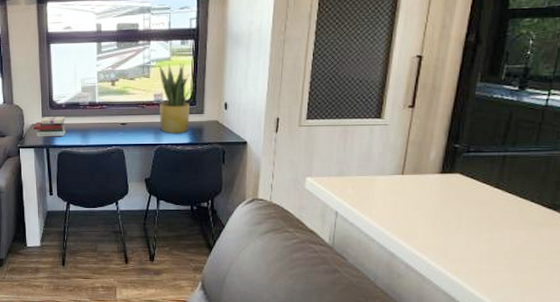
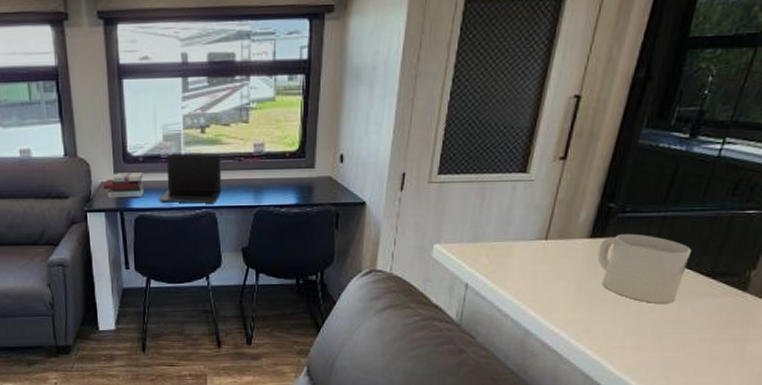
laptop computer: none [77,102,129,142] -> present [158,154,222,204]
planter: present [159,63,195,134] -> none [261,104,305,194]
mug: none [449,170,532,232] -> present [597,233,692,303]

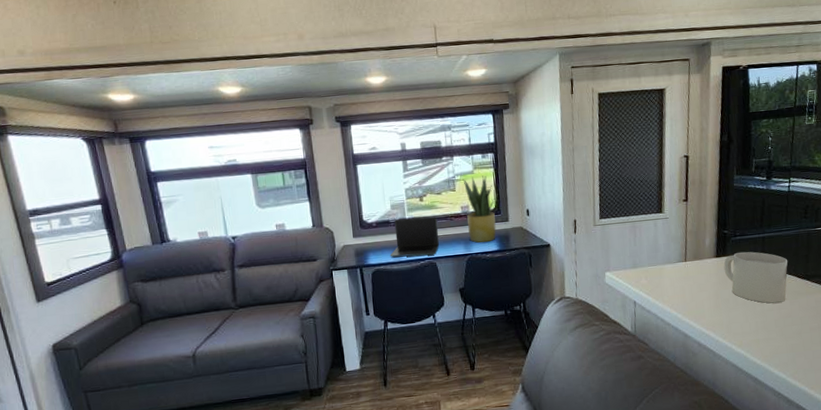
books: present [103,172,145,198] -> none [345,235,379,258]
planter: none [261,104,305,194] -> present [463,175,498,243]

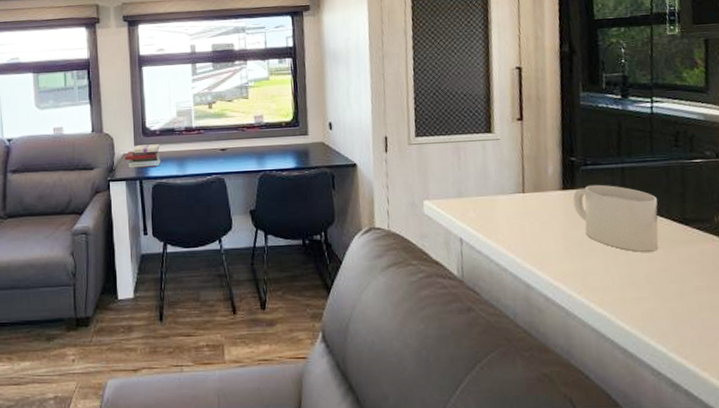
books: none [345,235,379,258] -> present [125,144,162,168]
laptop computer: present [390,217,439,258] -> none [173,126,228,171]
planter: present [463,175,498,243] -> none [258,82,297,159]

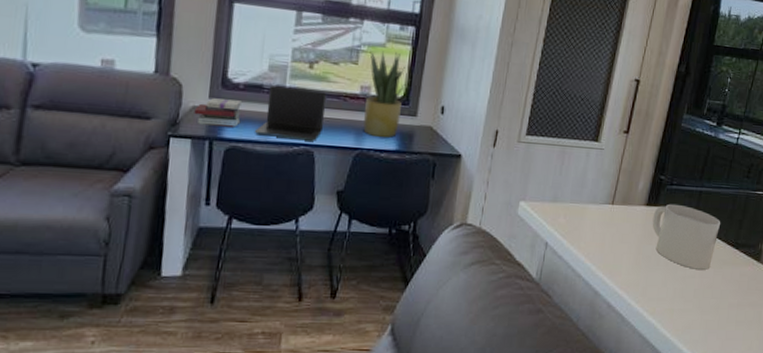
laptop computer: none [173,126,228,171] -> present [254,86,327,141]
planter: none [258,82,297,159] -> present [363,50,411,138]

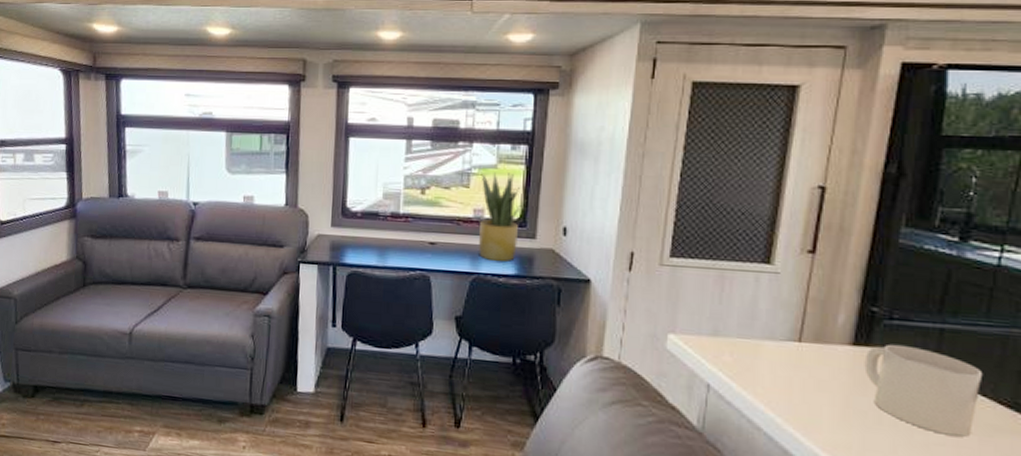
books: present [194,98,241,127] -> none [319,226,360,253]
laptop computer: present [254,86,327,141] -> none [372,213,440,266]

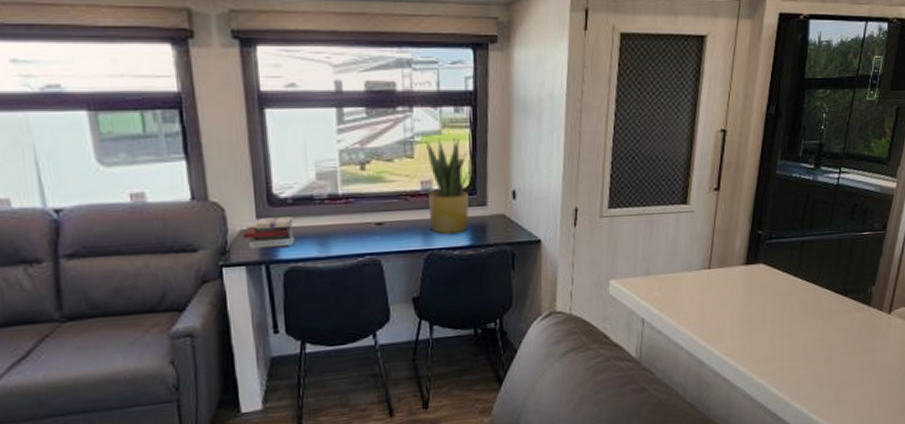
books: none [319,226,360,253] -> present [243,217,296,249]
mug: present [864,344,983,437] -> none [753,258,827,324]

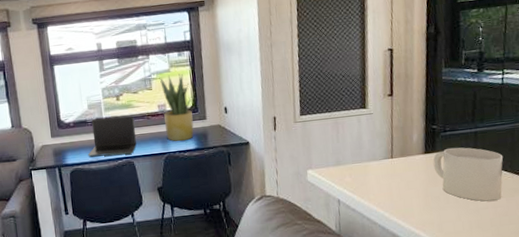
books: present [243,217,296,249] -> none [43,135,77,158]
laptop computer: none [312,194,386,251] -> present [87,116,137,157]
mug: none [753,258,827,324] -> present [433,147,504,202]

